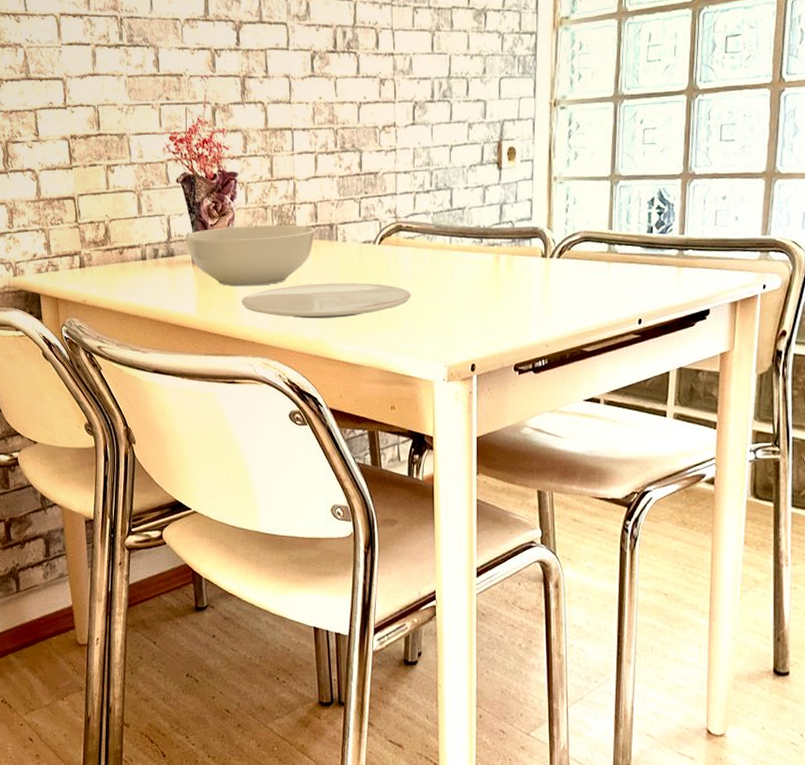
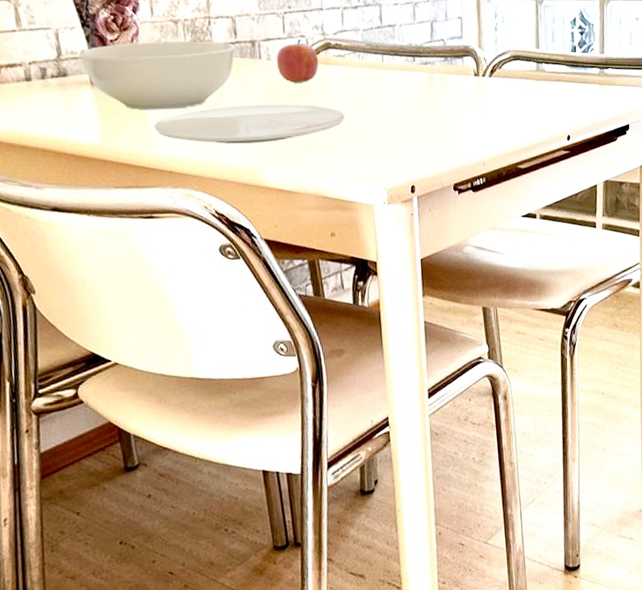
fruit: none [351,222,390,263] -> present [276,39,319,83]

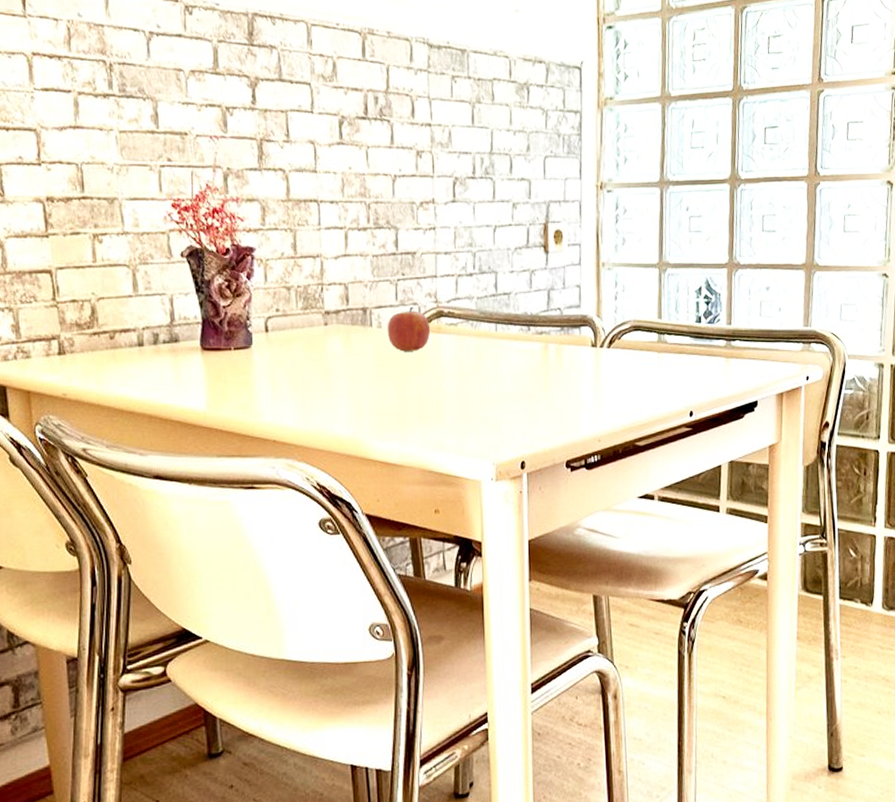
bowl: present [78,41,236,110] -> none [191,308,347,378]
plate: present [154,104,345,144] -> none [261,373,455,414]

